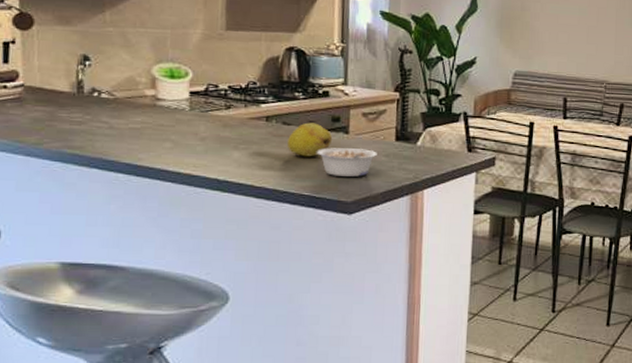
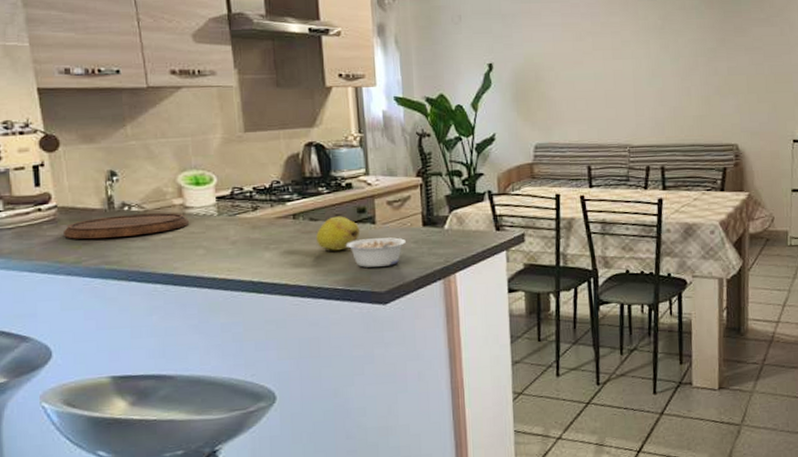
cutting board: none [27,100,159,123] -> present [64,213,189,239]

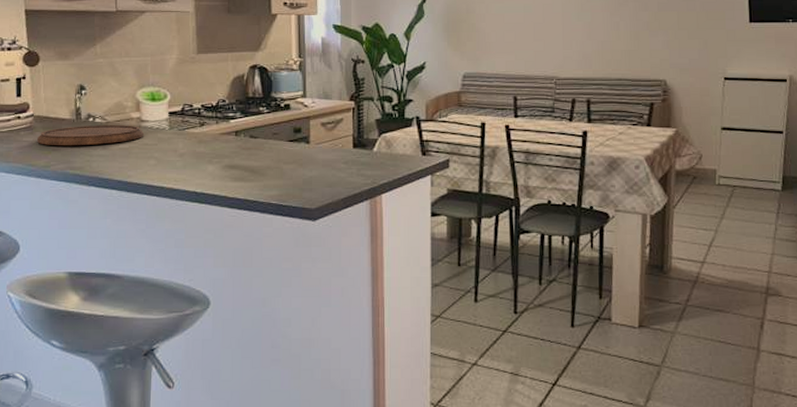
fruit: present [316,216,360,251] -> none [255,135,295,168]
legume: present [346,237,406,268] -> none [282,157,337,184]

